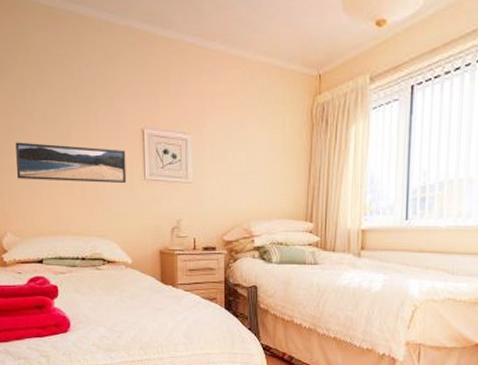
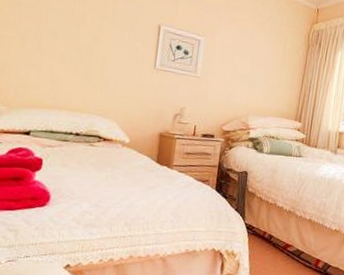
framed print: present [15,142,127,184] -> none [17,15,139,70]

